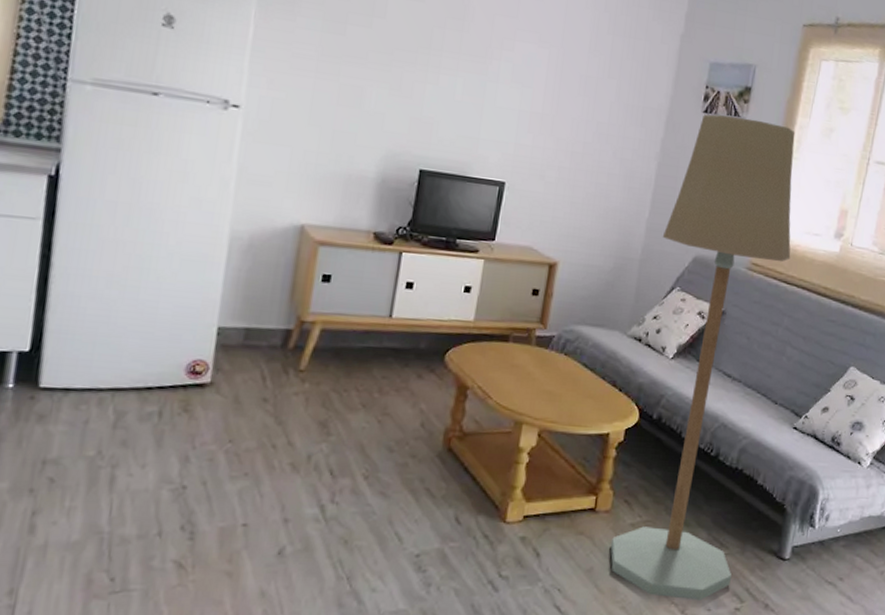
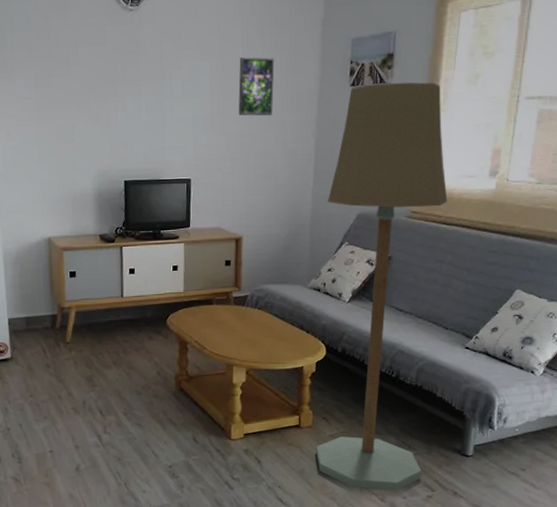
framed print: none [575,54,624,127] -> present [238,57,275,116]

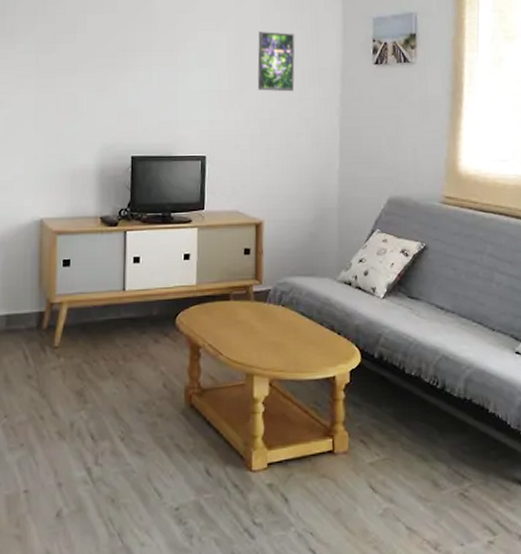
floor lamp: present [316,82,448,491] -> none [354,62,483,536]

